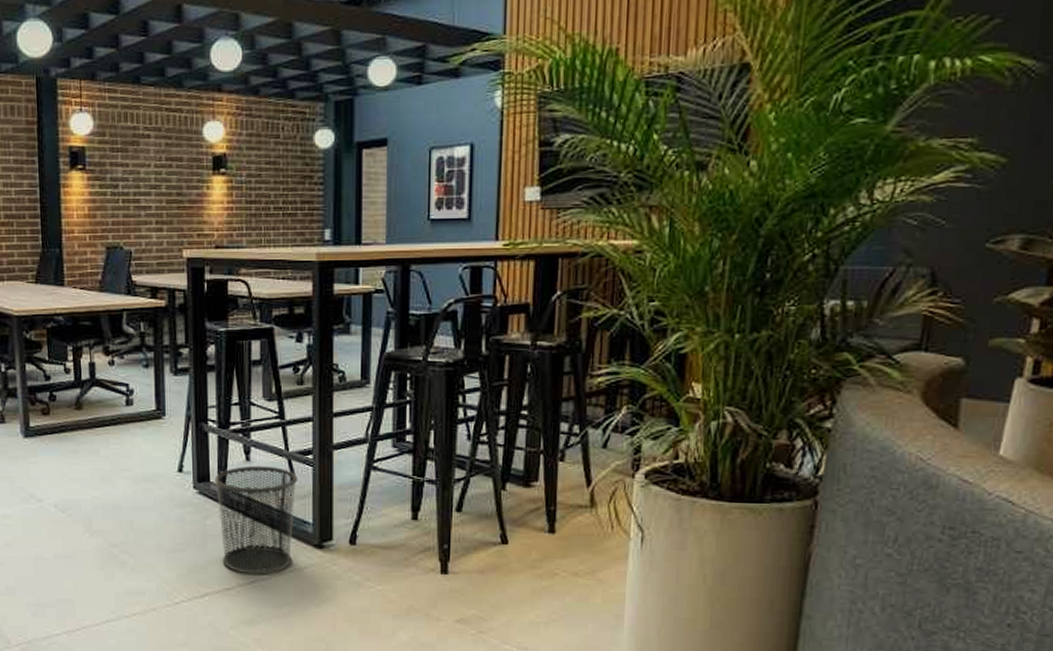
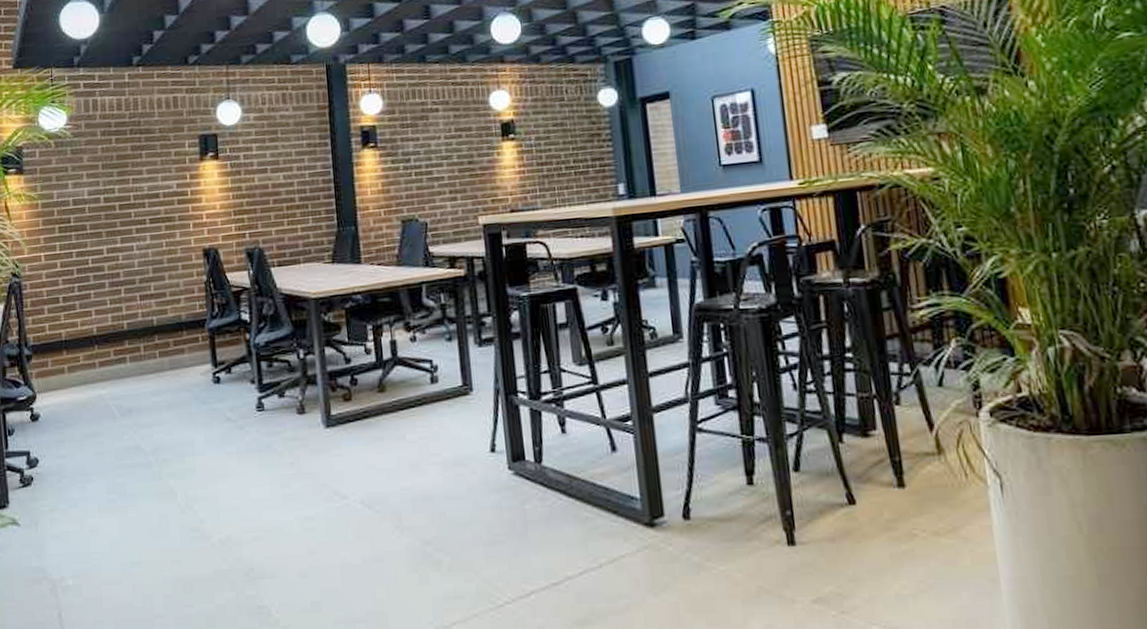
waste bin: present [214,465,297,575] -> none [529,437,623,564]

